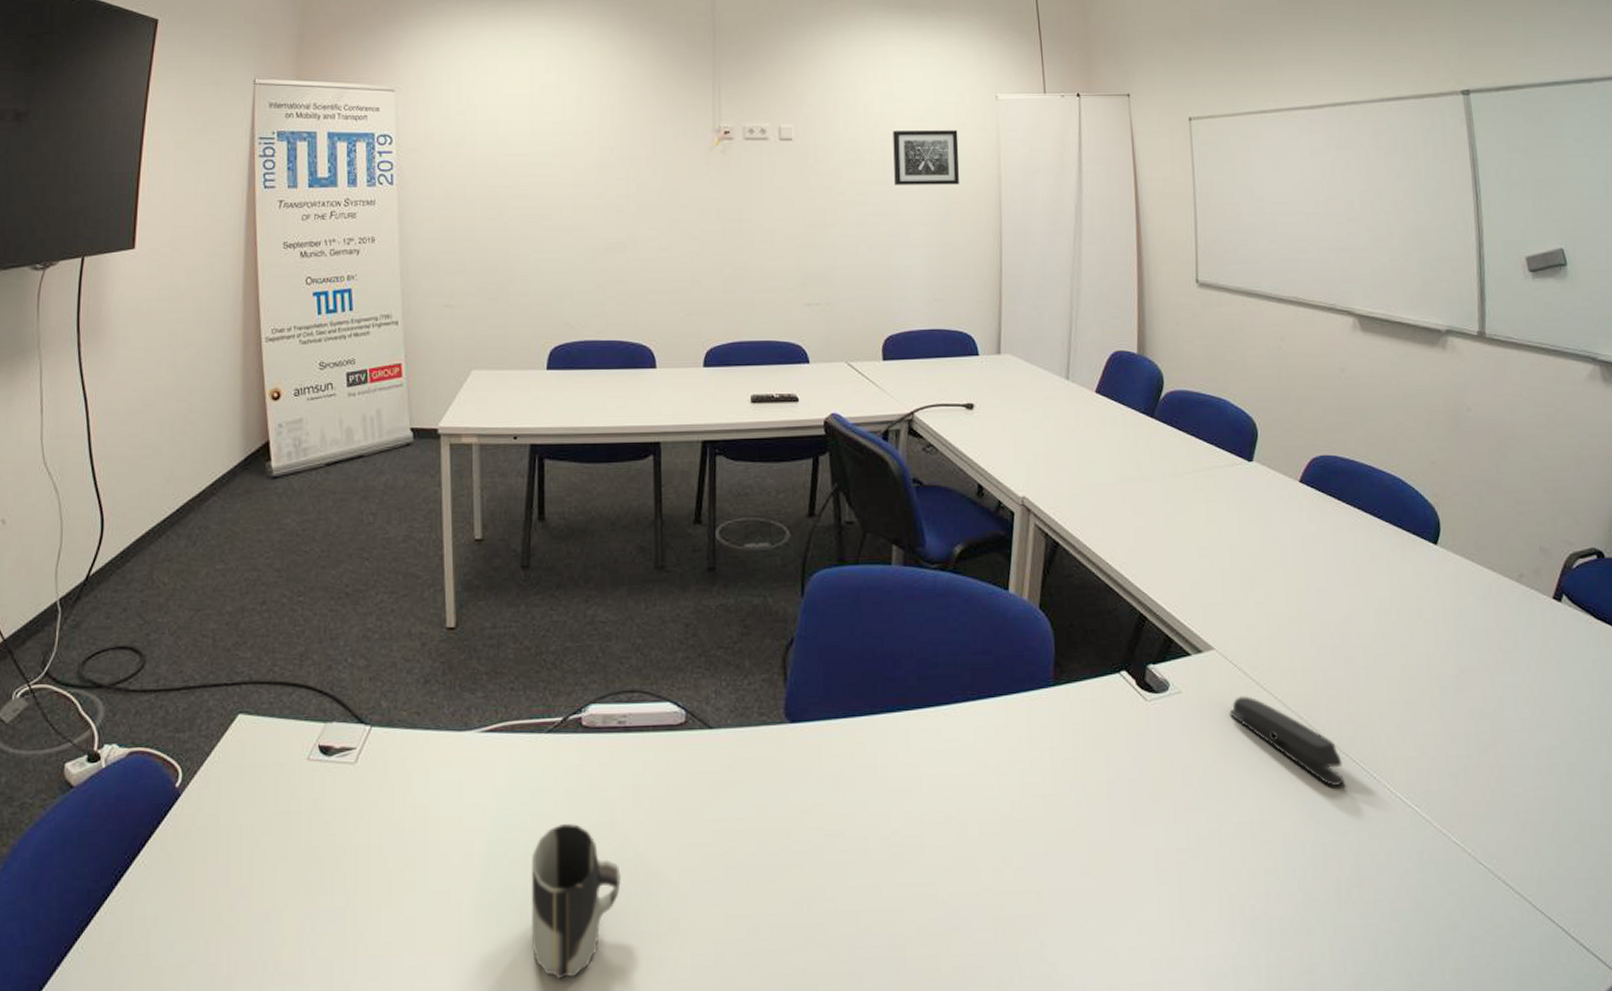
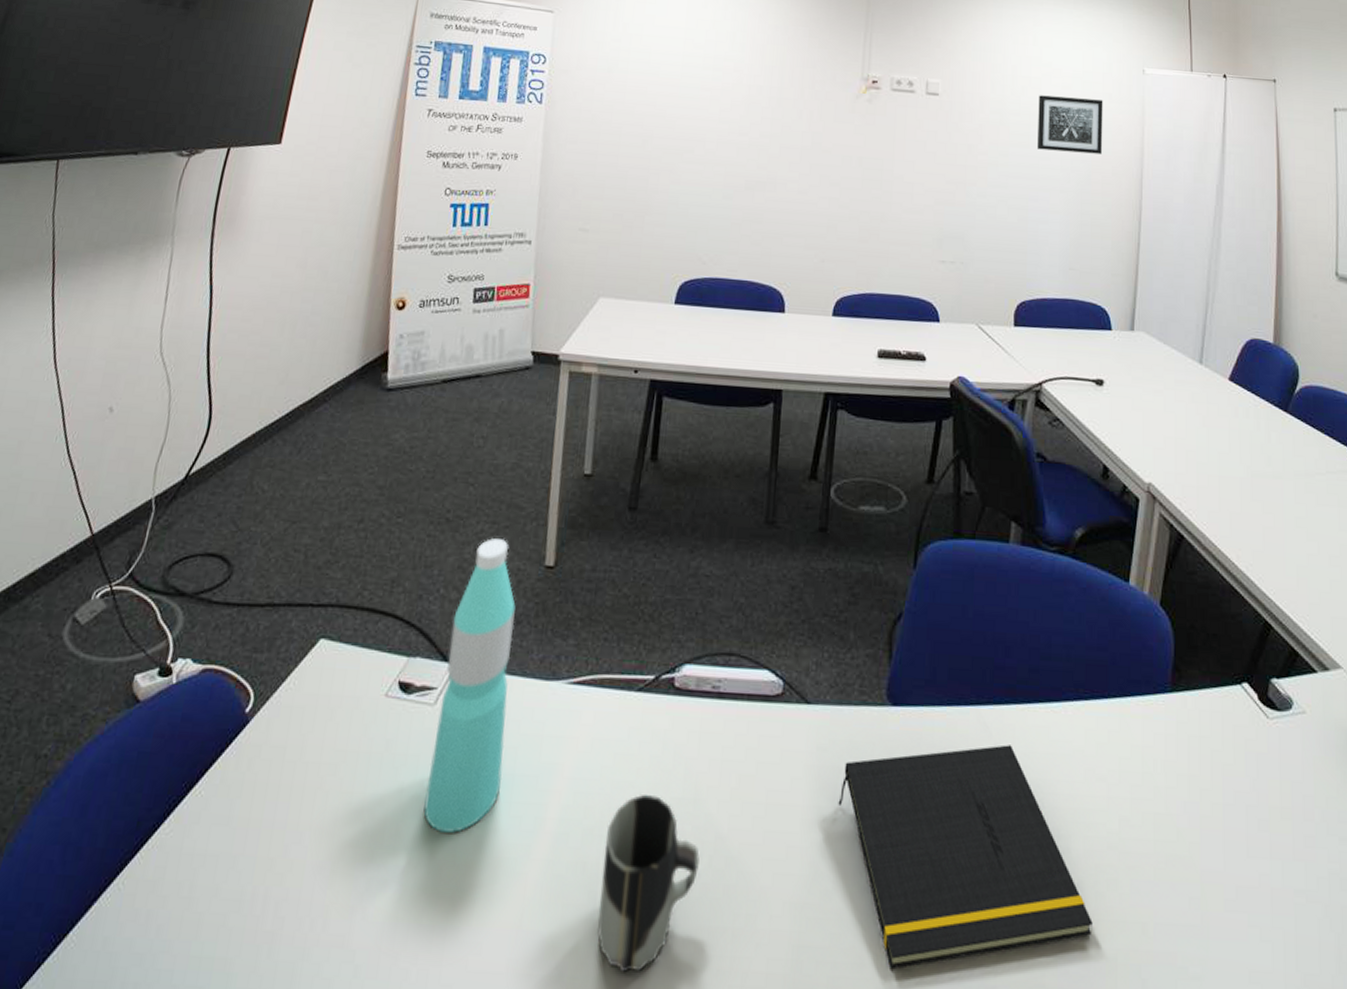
water bottle: none [357,607,428,875] -> present [423,538,516,833]
notepad: none [746,747,991,953] -> present [838,745,1093,970]

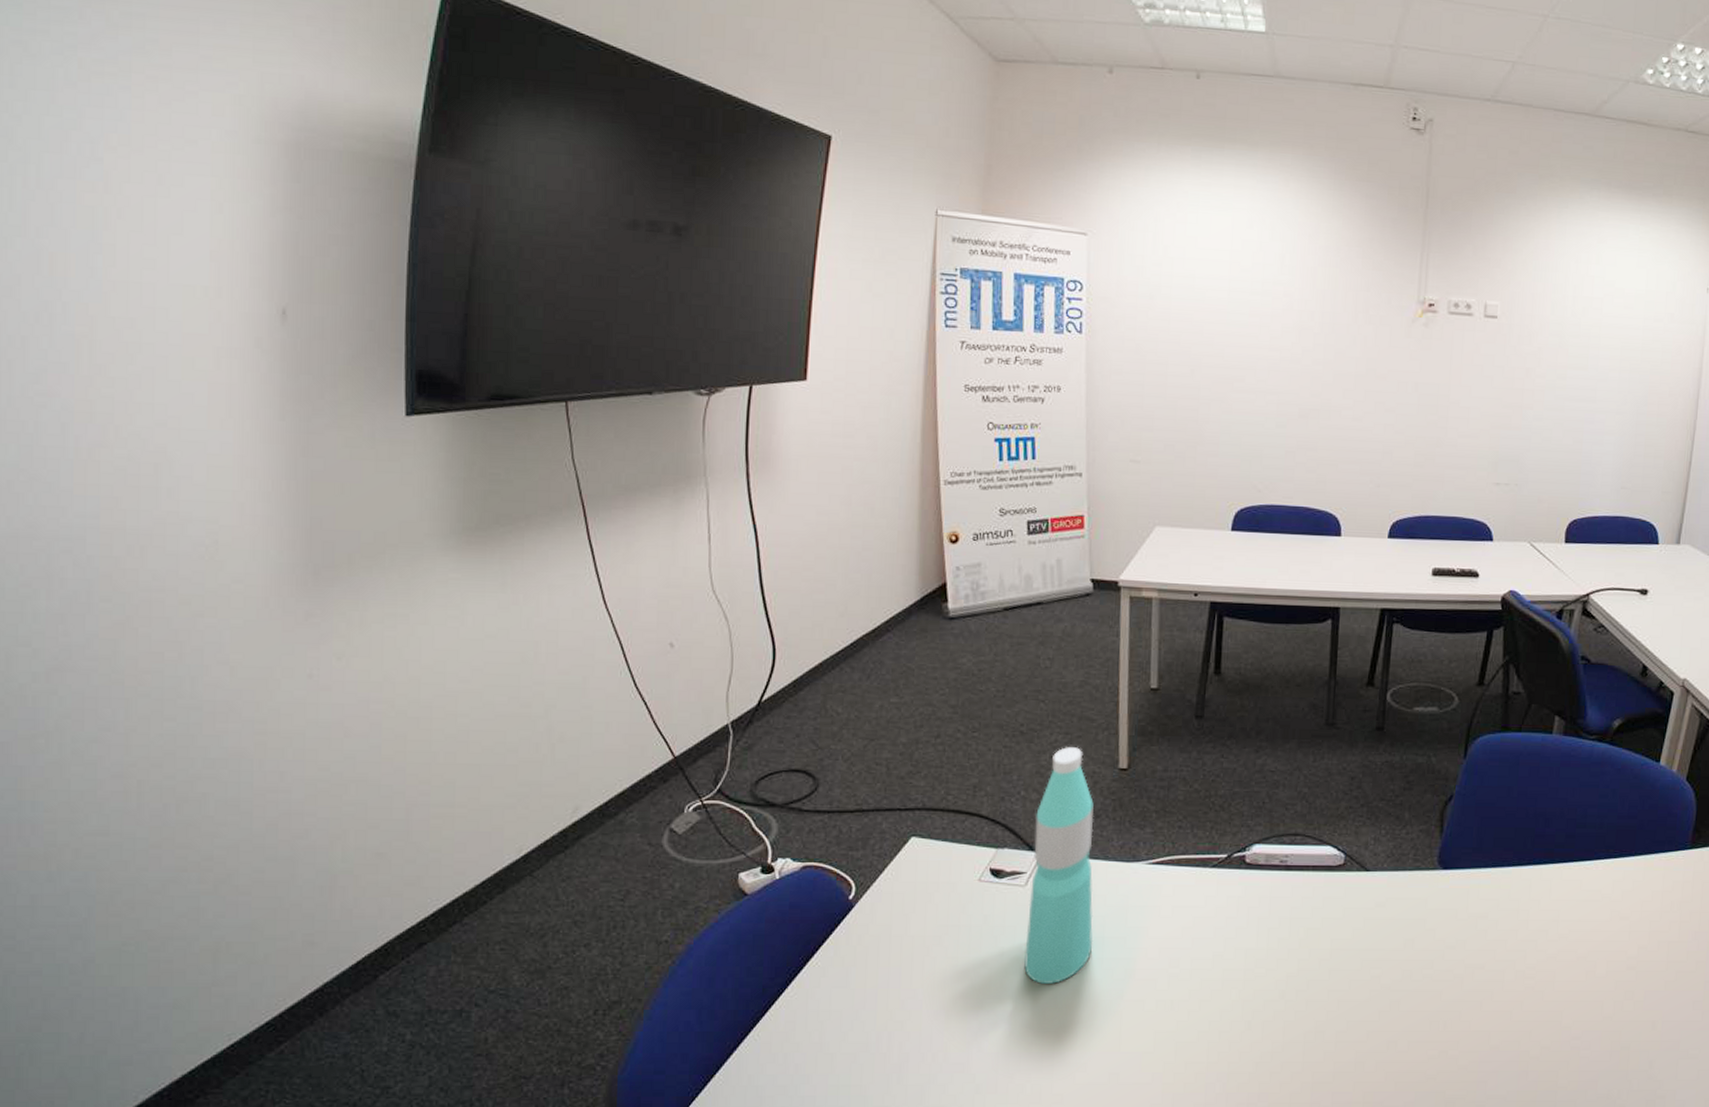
cup: present [596,795,700,973] -> none [1186,948,1273,1079]
notepad: present [838,745,1093,970] -> none [1394,895,1611,1065]
wall art: present [1037,95,1103,154] -> none [1596,316,1665,376]

